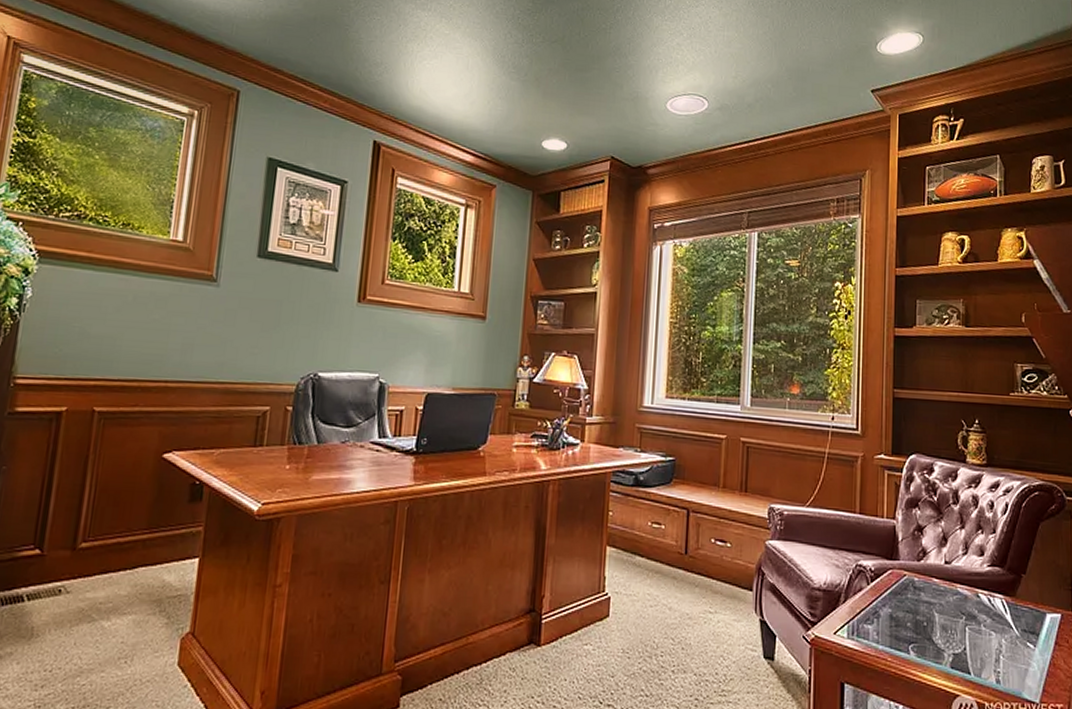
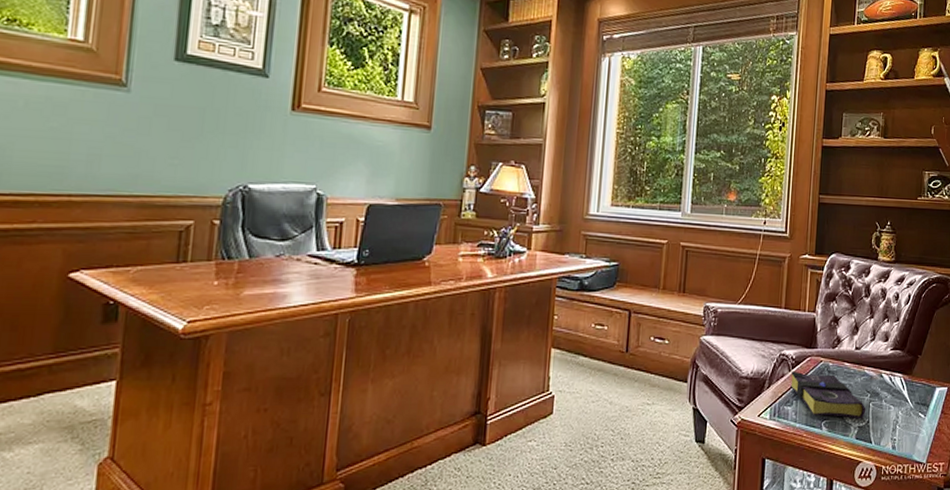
book: none [870,584,962,646] -> present [790,371,866,420]

